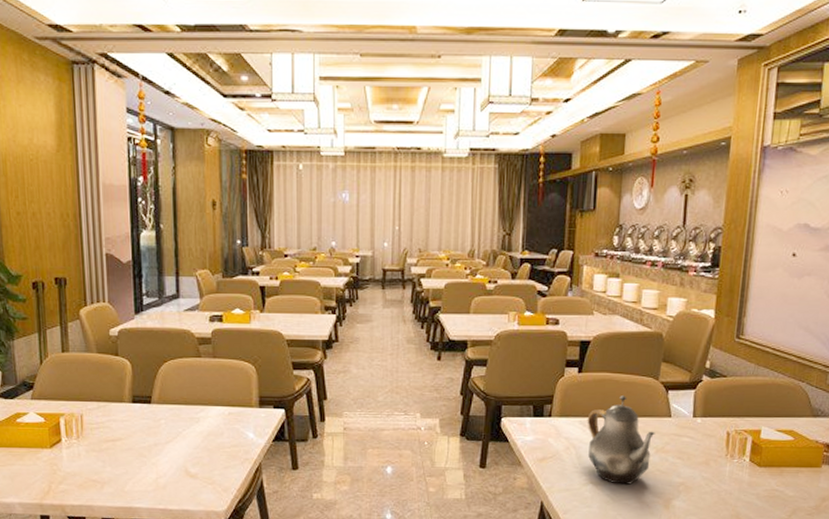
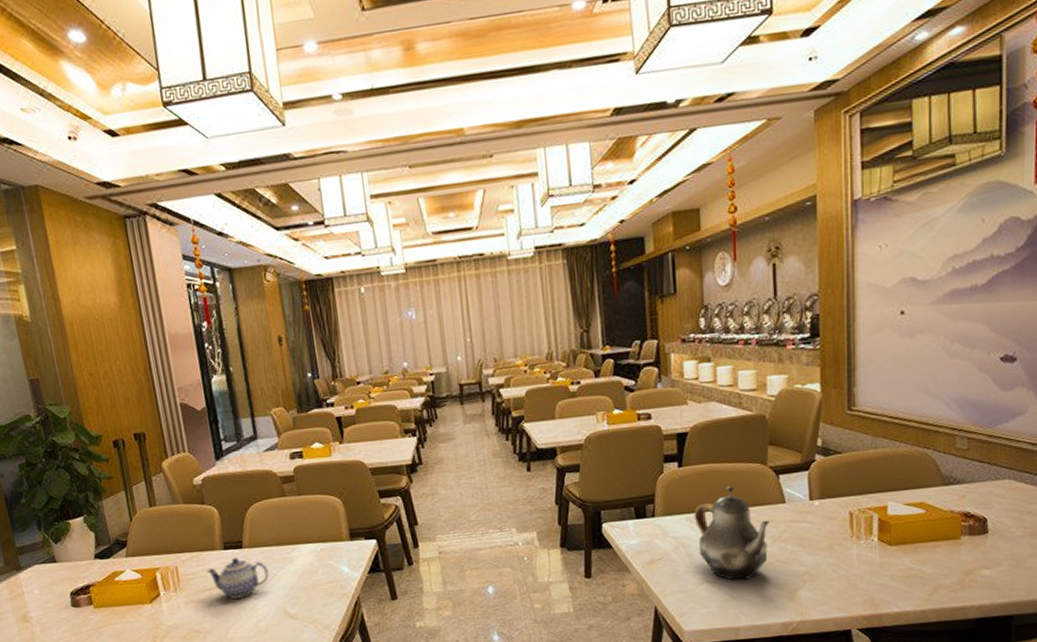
teapot: none [111,411,174,452] -> present [206,557,269,599]

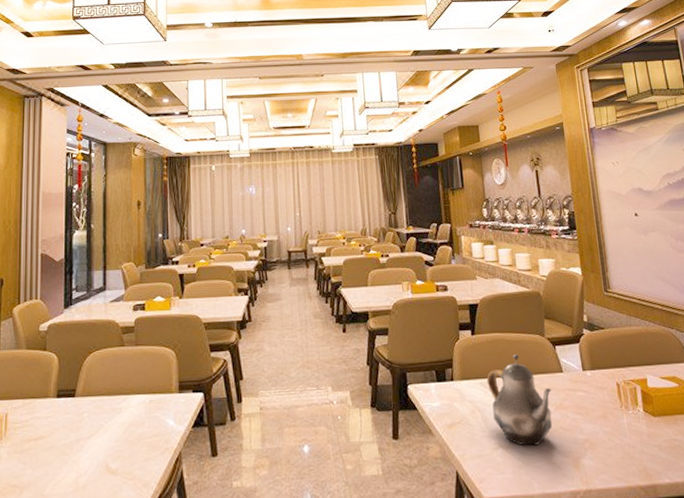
teapot: present [206,557,269,599] -> none [35,406,97,450]

